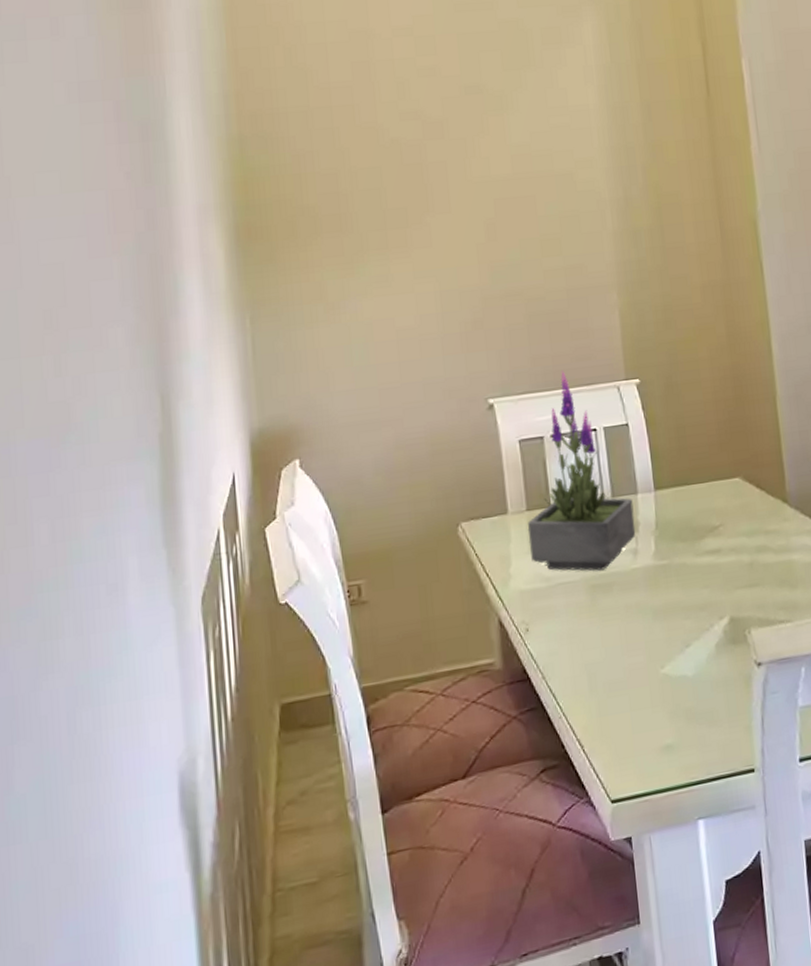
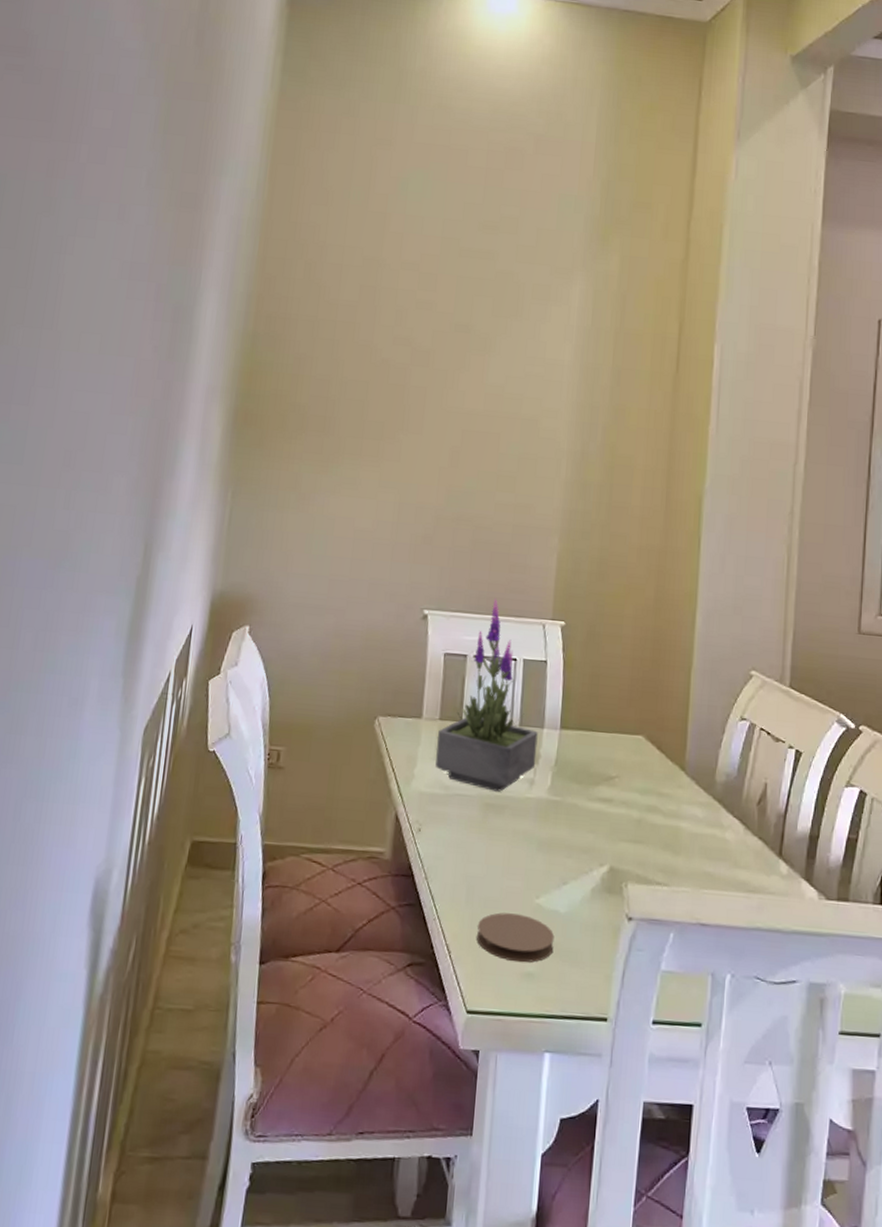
coaster: none [605,688,689,739] -> present [476,912,555,963]

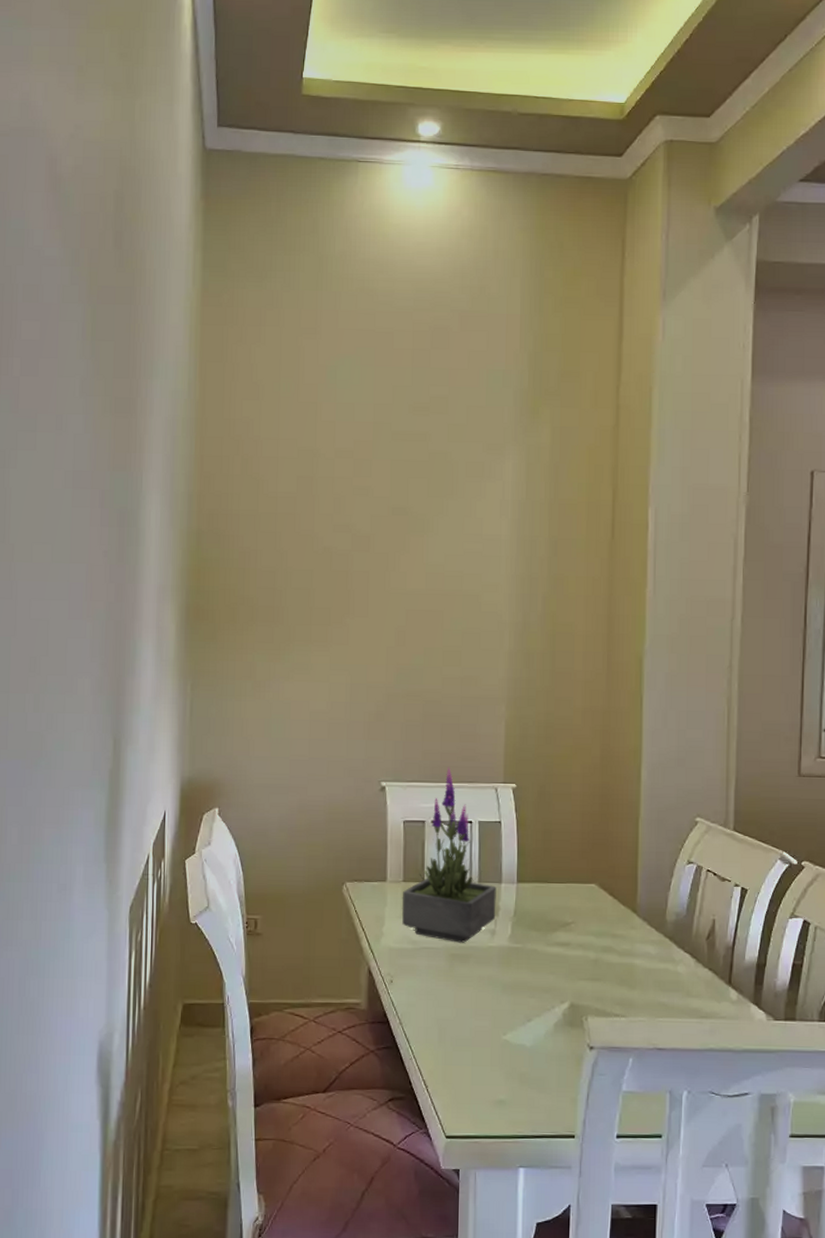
coaster: present [476,912,555,963] -> none [450,1049,522,1092]

